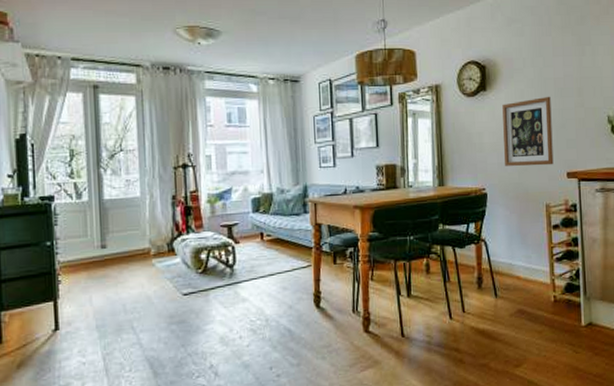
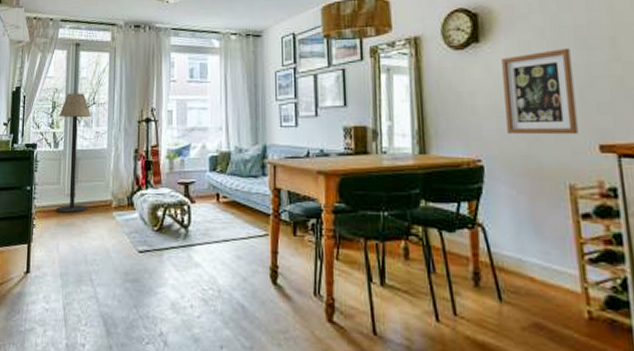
floor lamp: none [79,139,123,267] -> present [55,93,92,214]

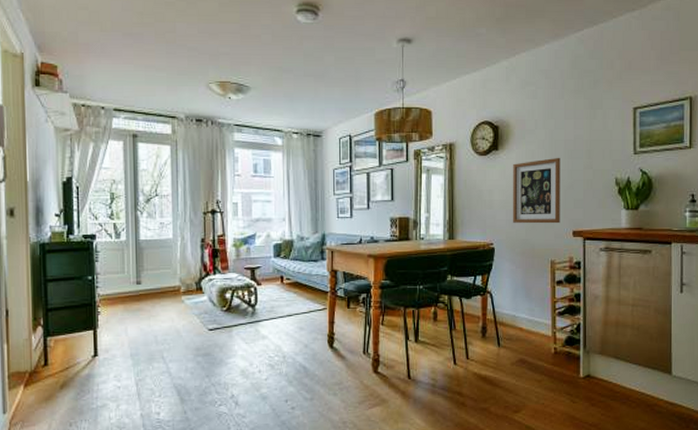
floor lamp: present [55,93,92,214] -> none [118,185,155,300]

